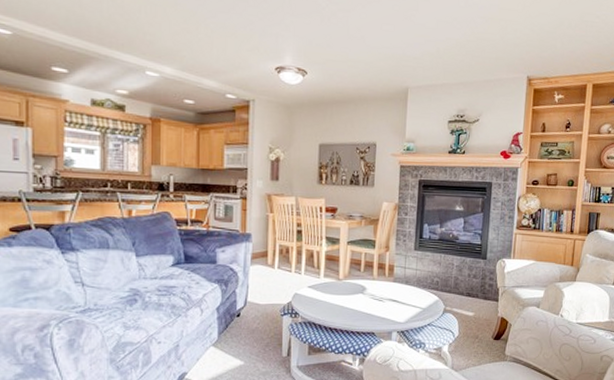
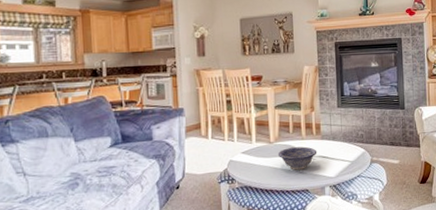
decorative bowl: none [345,287,388,311] -> present [277,146,317,171]

